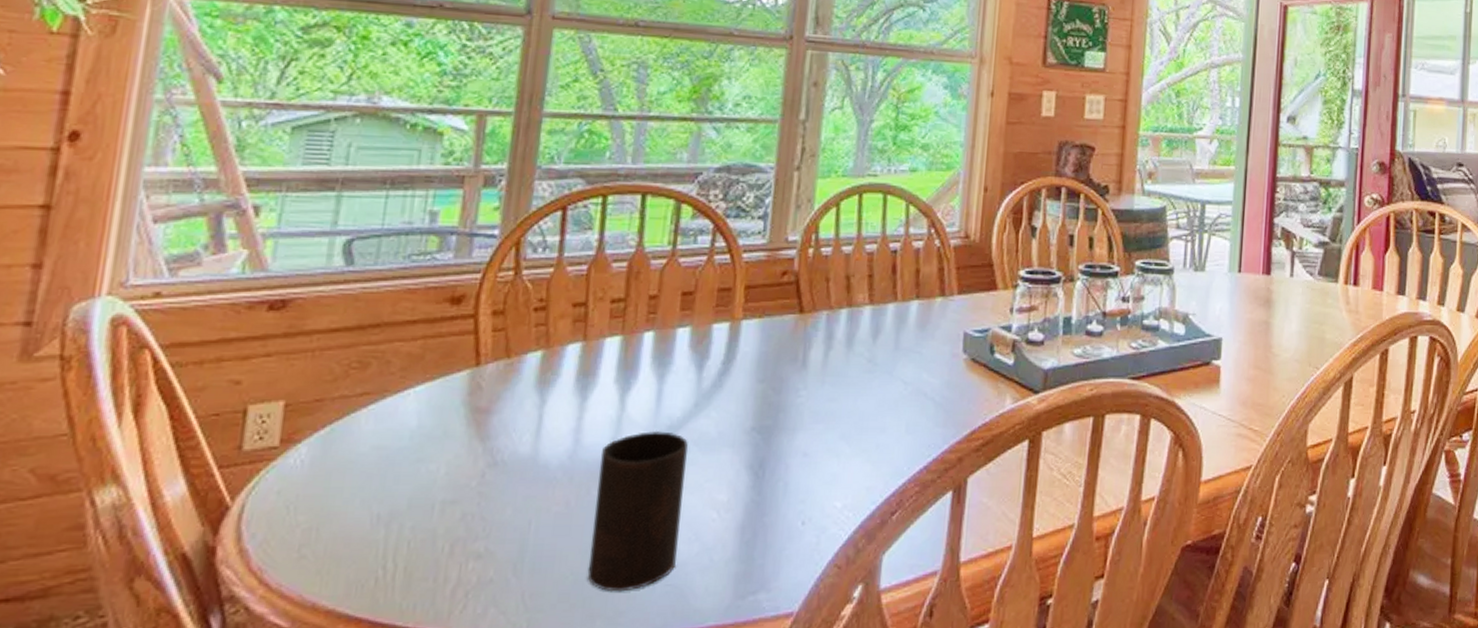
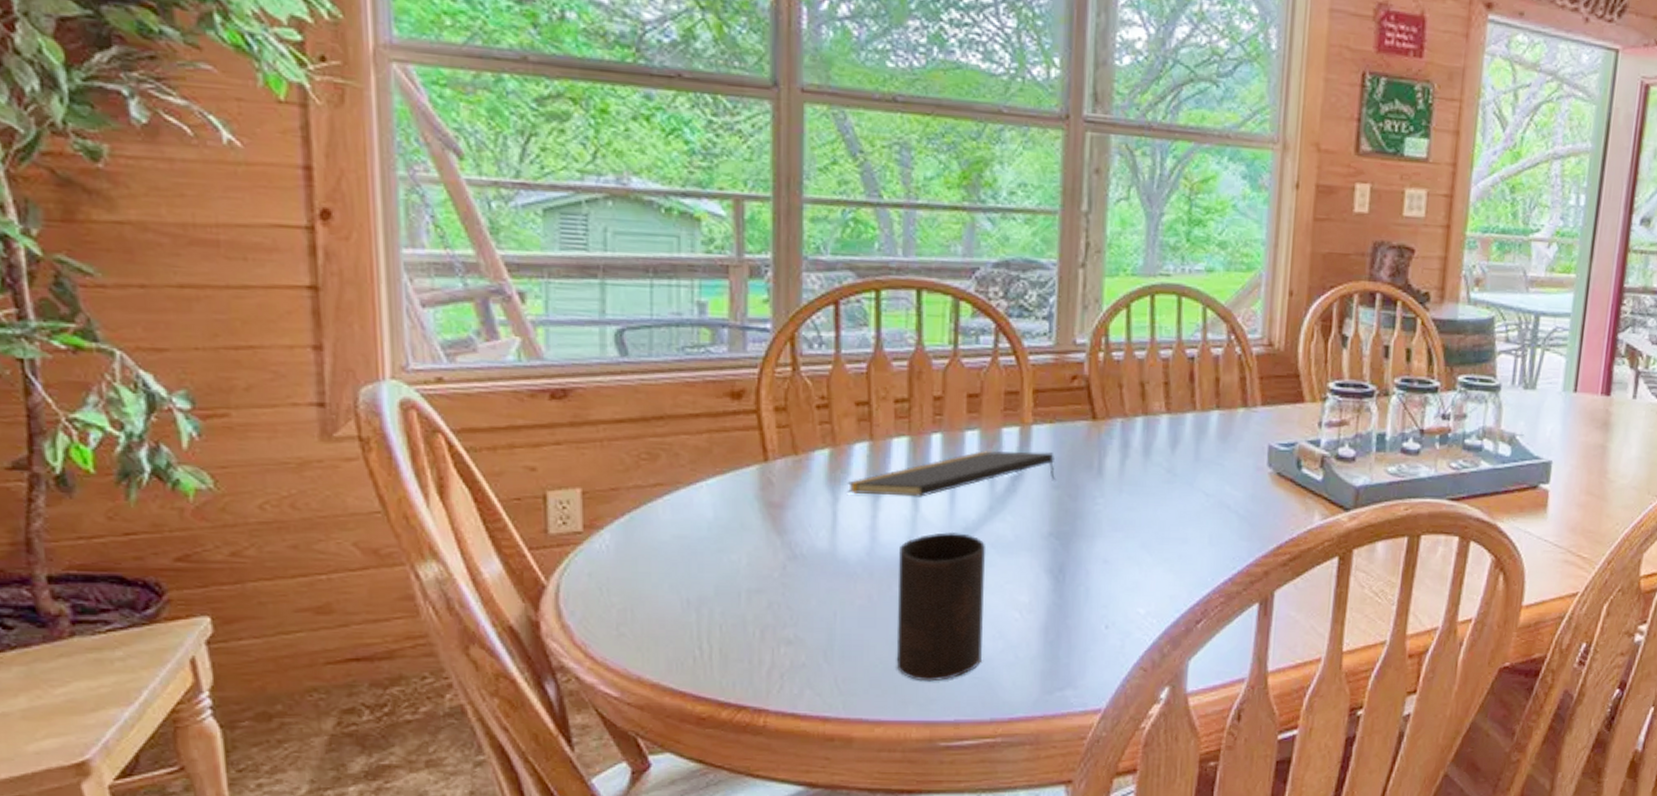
notepad: none [556,346,761,396] -> present [847,450,1055,497]

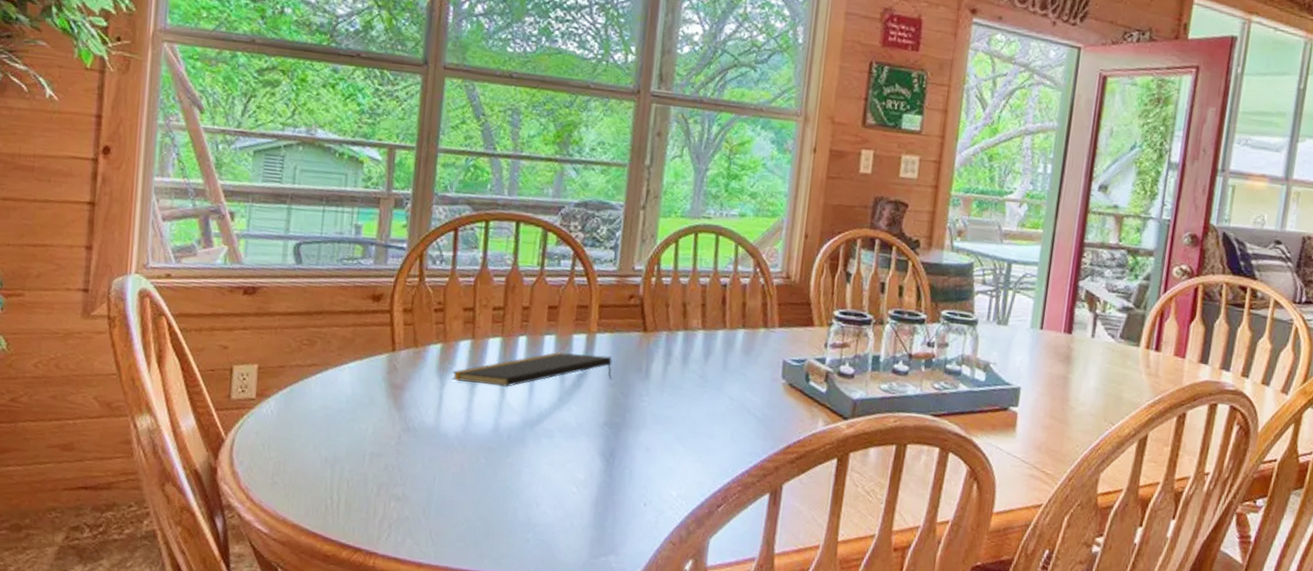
cup: present [896,532,985,682] -> none [478,417,554,540]

